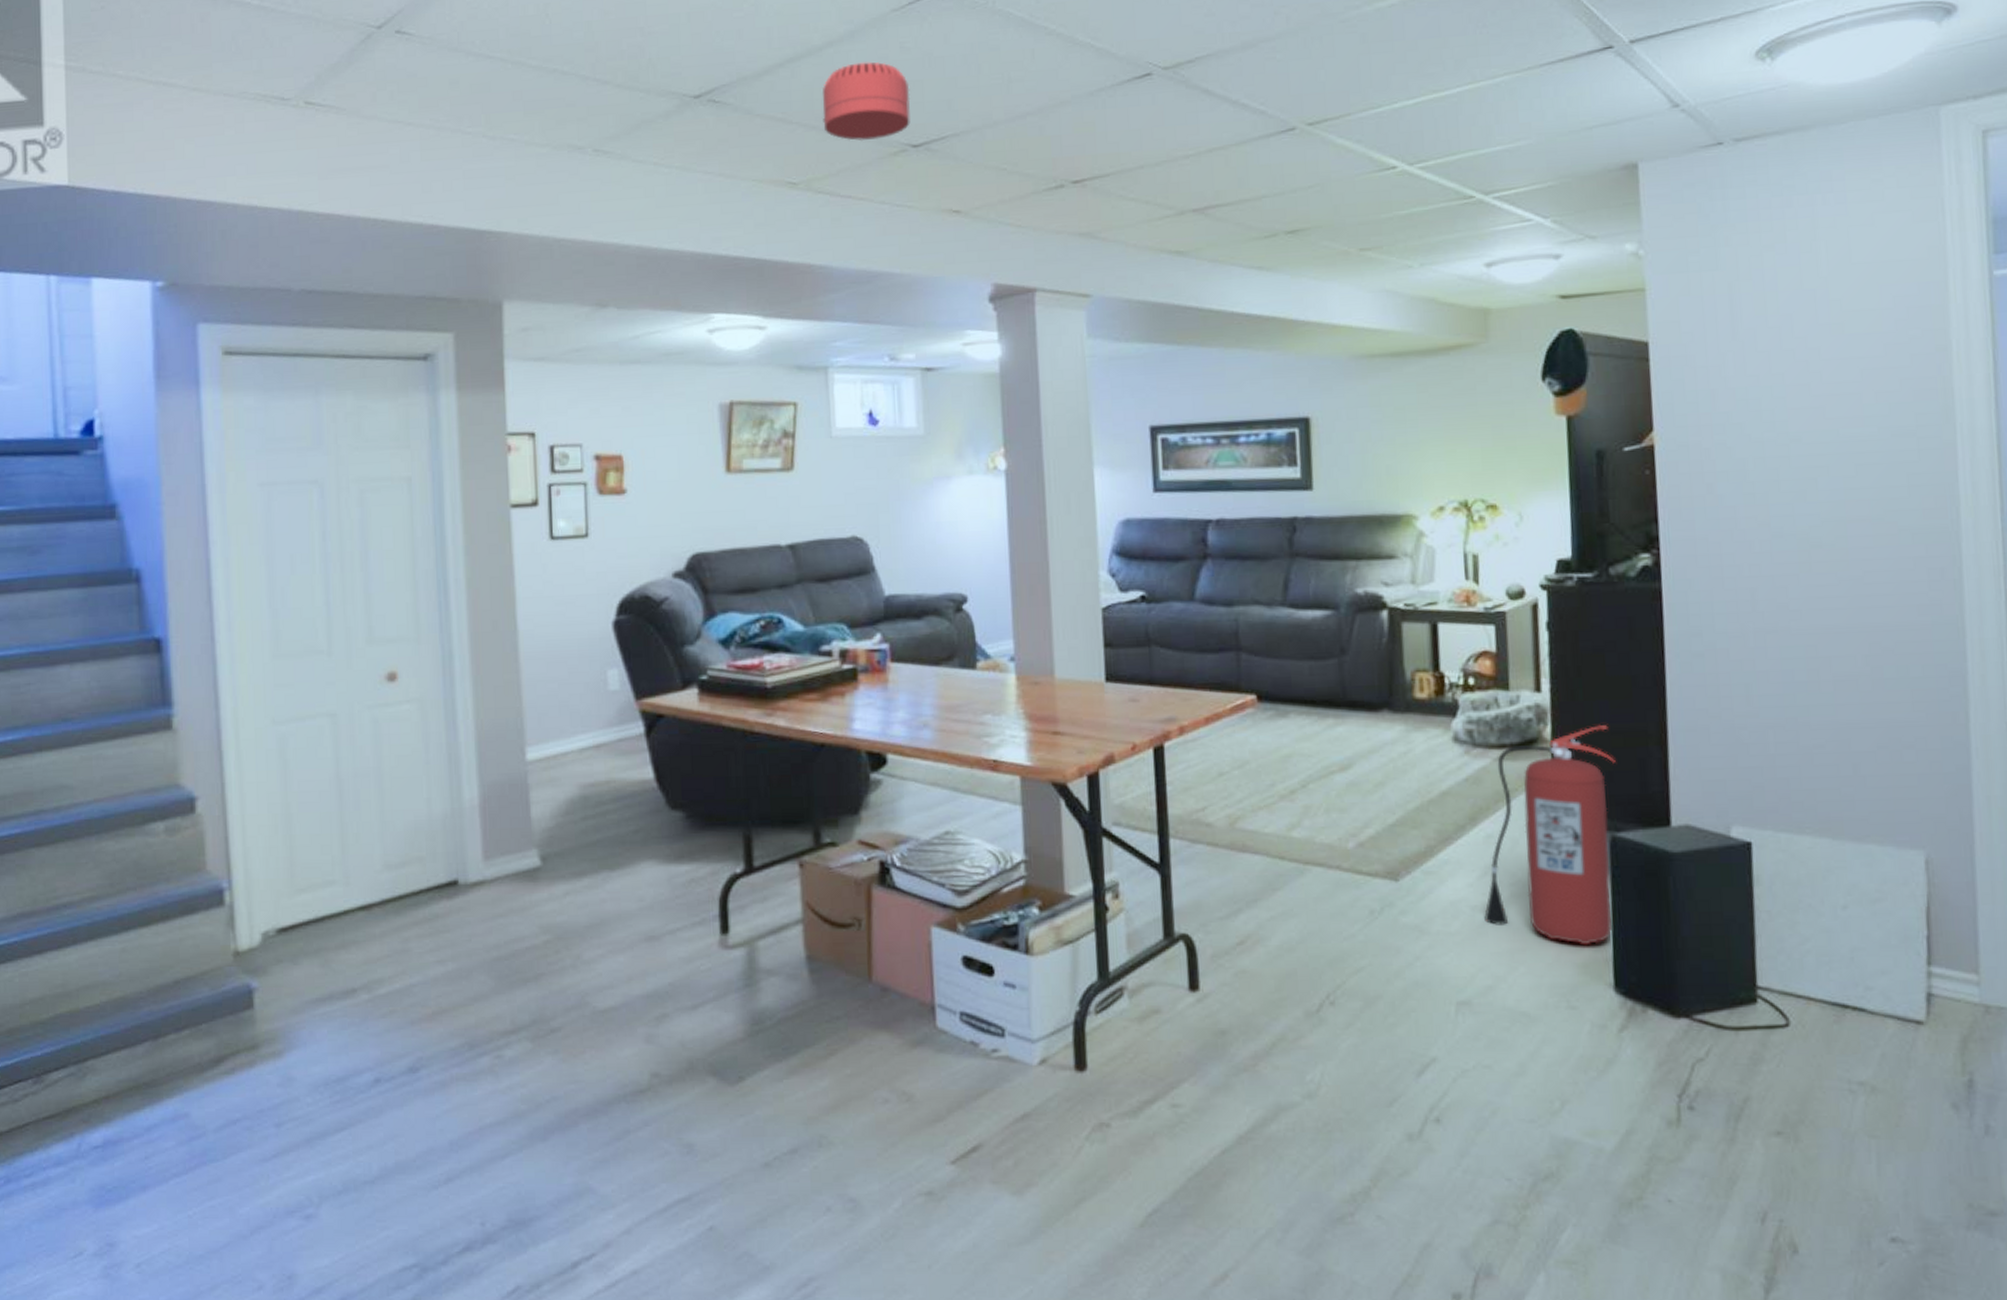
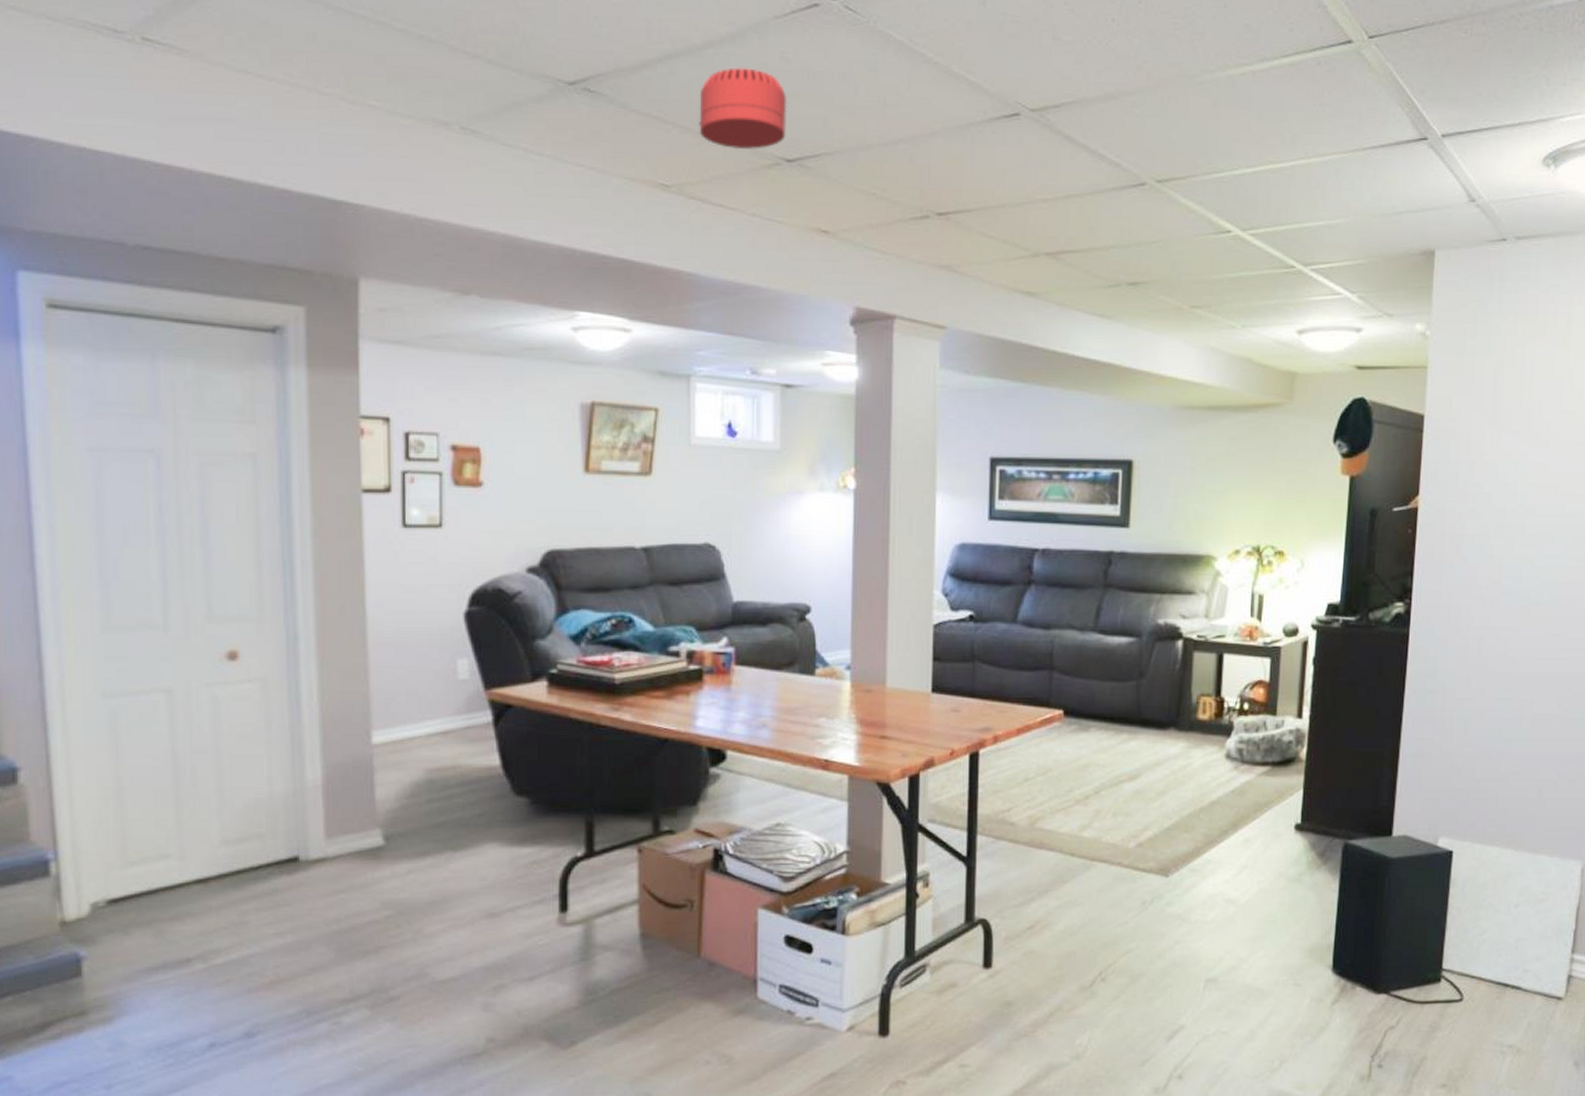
fire extinguisher: present [1484,725,1616,946] -> none [1235,749,1355,934]

